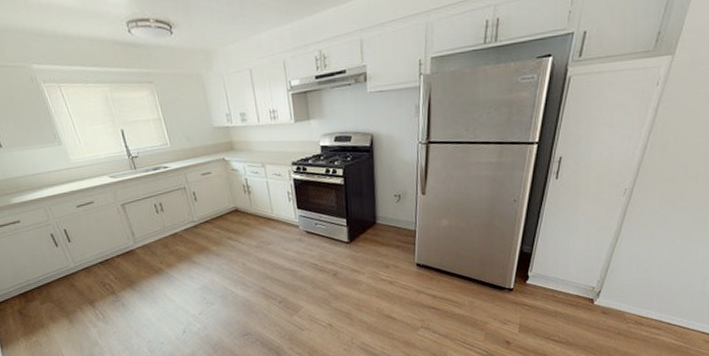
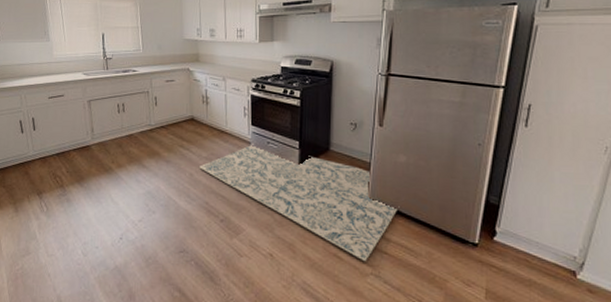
rug: none [251,227,444,318] -> present [199,144,400,262]

